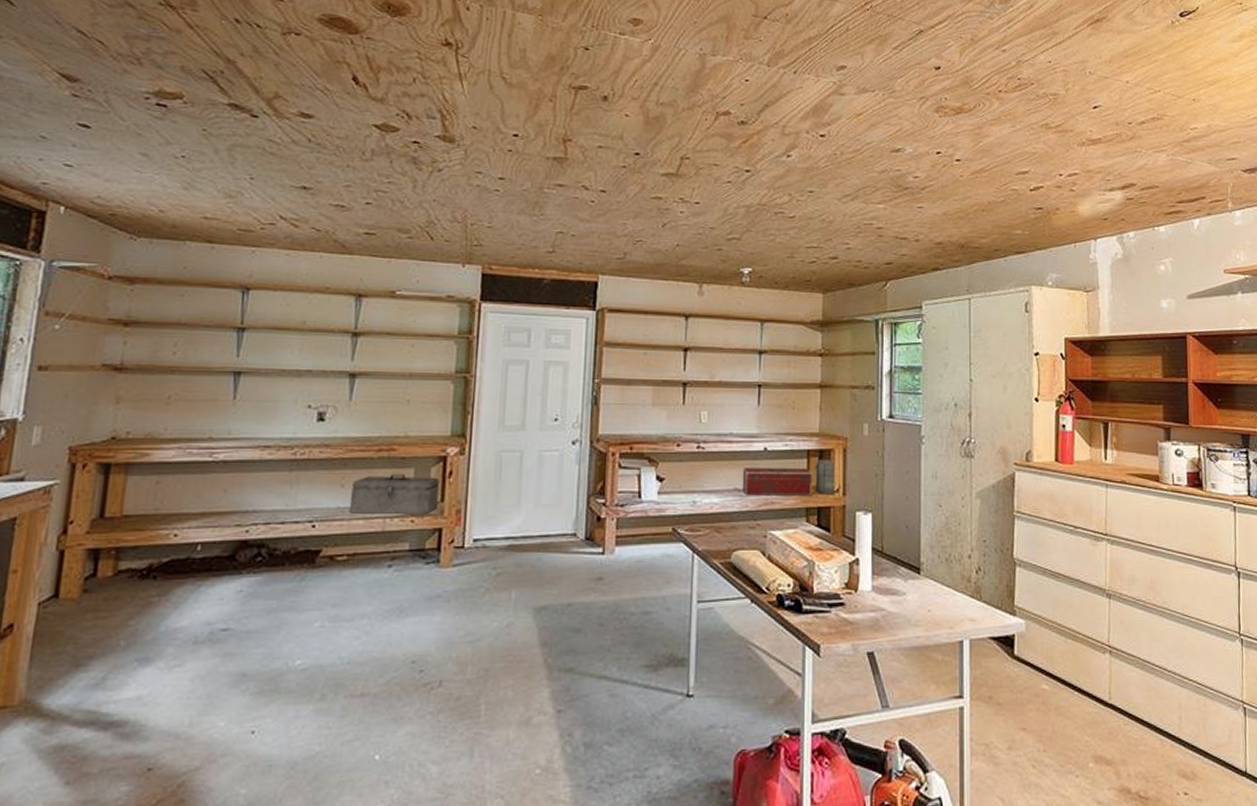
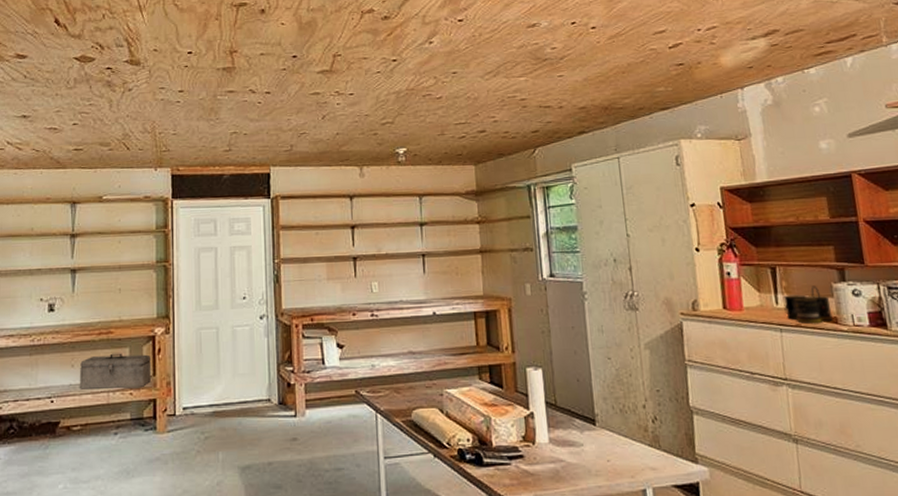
toolbox: present [742,468,813,496] -> none [415,329,483,358]
paint can: present [814,458,839,495] -> none [482,319,508,353]
paint can: none [1112,443,1155,481] -> present [784,285,833,325]

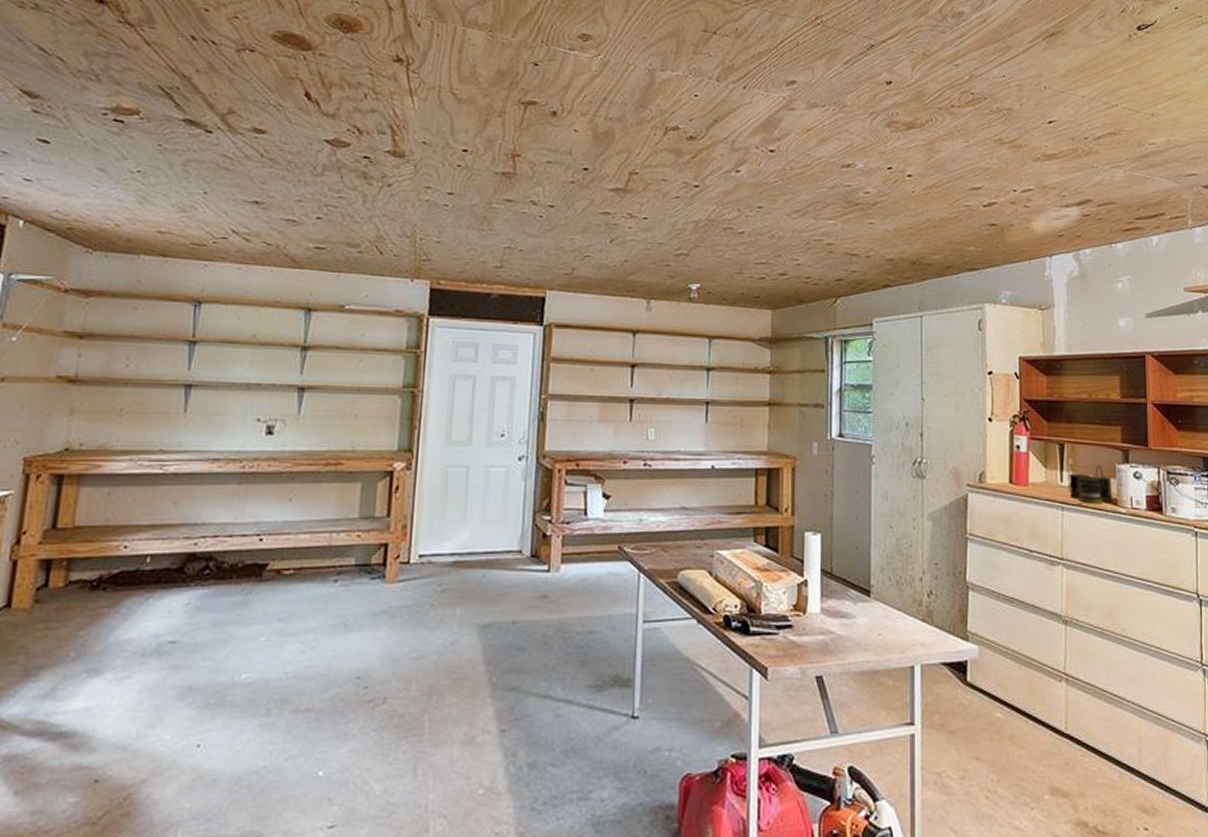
toolbox: present [80,353,151,390] -> none [297,488,386,530]

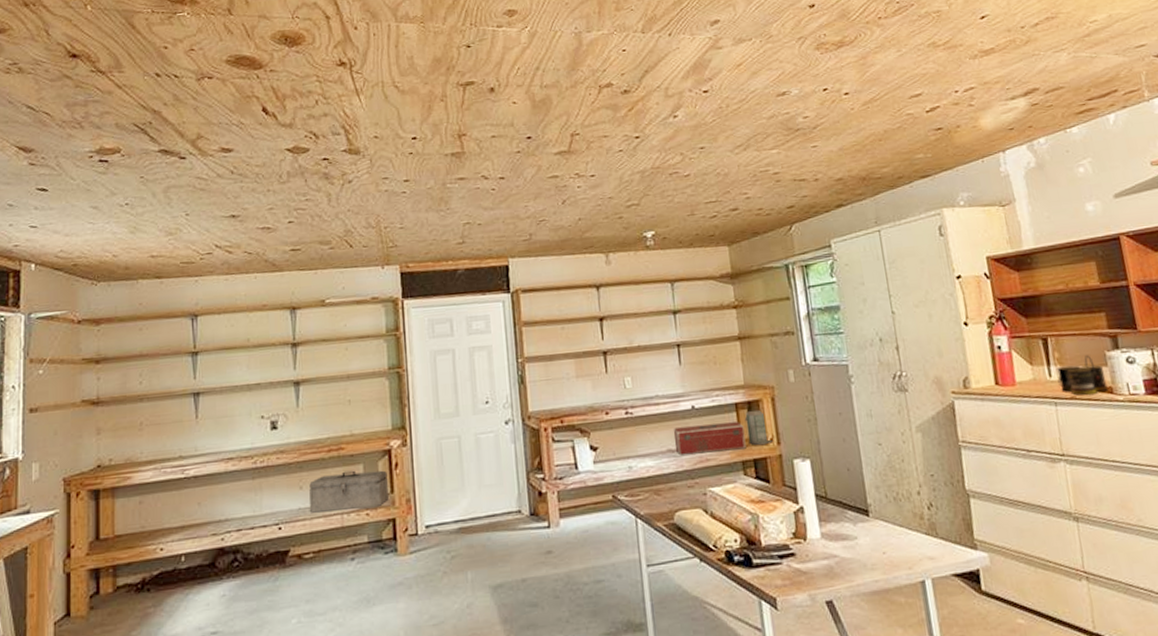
toolbox: none [297,488,386,530] -> present [309,470,389,513]
toolbox: none [689,486,761,516] -> present [673,422,746,456]
paint can: none [762,477,787,514] -> present [744,409,773,446]

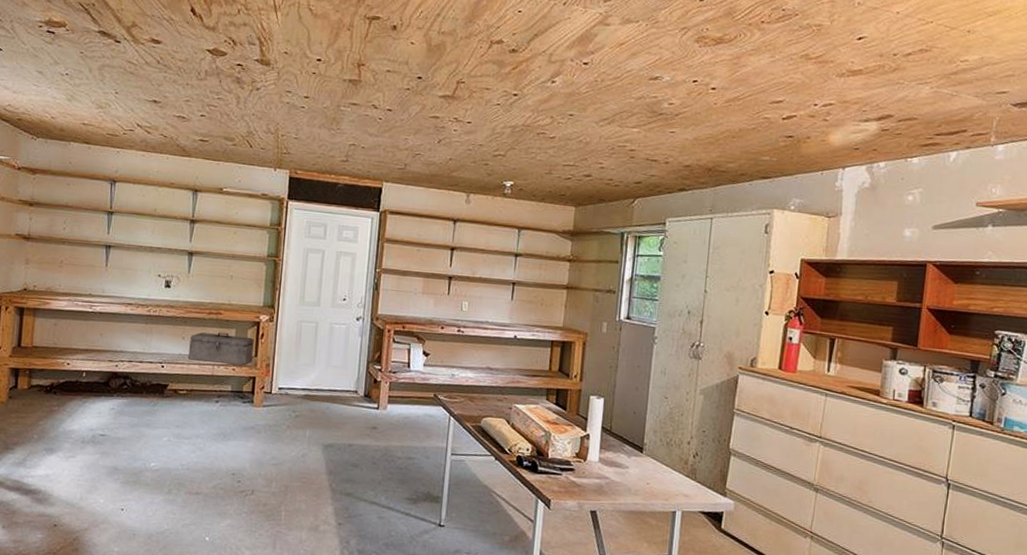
toolbox: present [673,422,746,456] -> none [493,351,555,379]
paint can: present [744,409,773,446] -> none [556,349,576,380]
paint can: present [1057,355,1108,397] -> none [833,360,877,394]

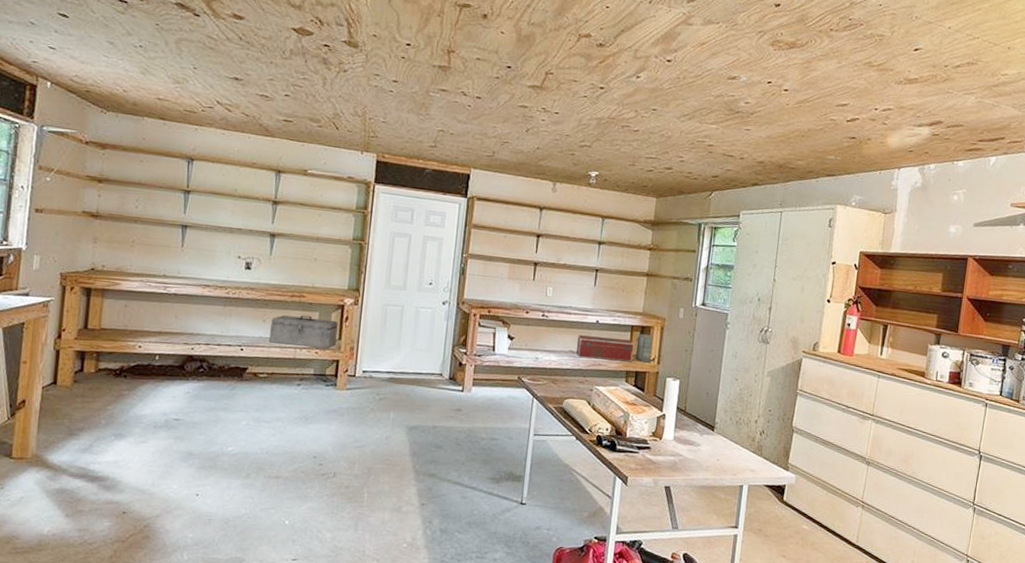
toolbox: none [493,351,555,379] -> present [576,335,634,362]
paint can: none [556,349,576,380] -> present [635,333,654,363]

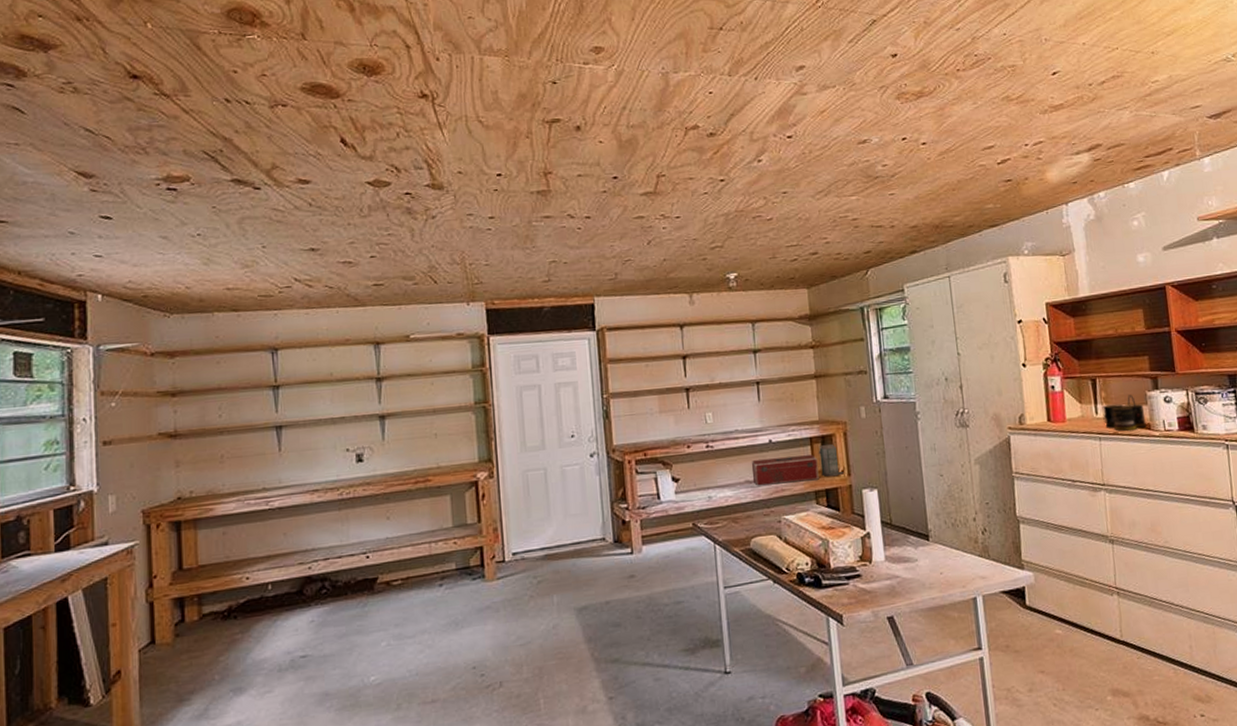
toolbox: present [269,315,338,349] -> none [396,501,476,542]
paint can: none [885,344,923,376] -> present [1103,394,1147,432]

